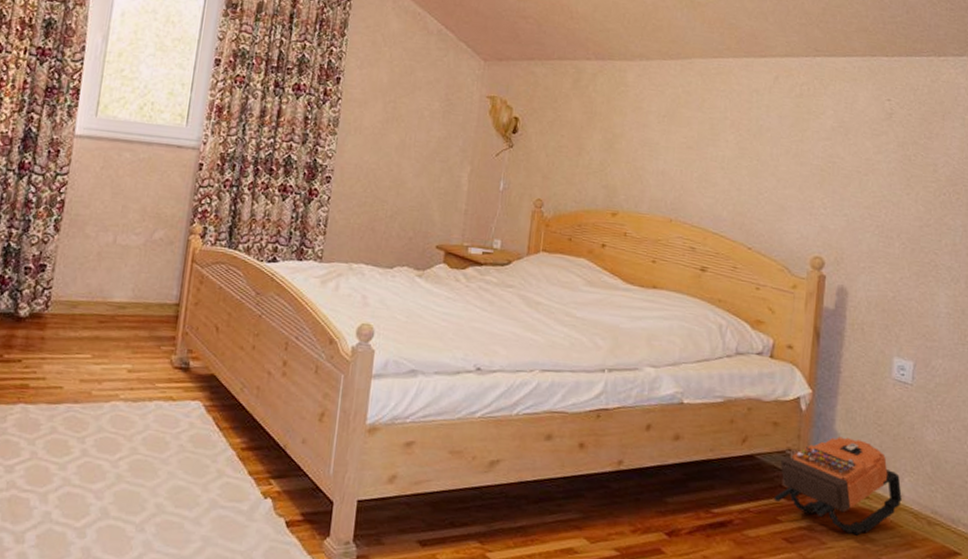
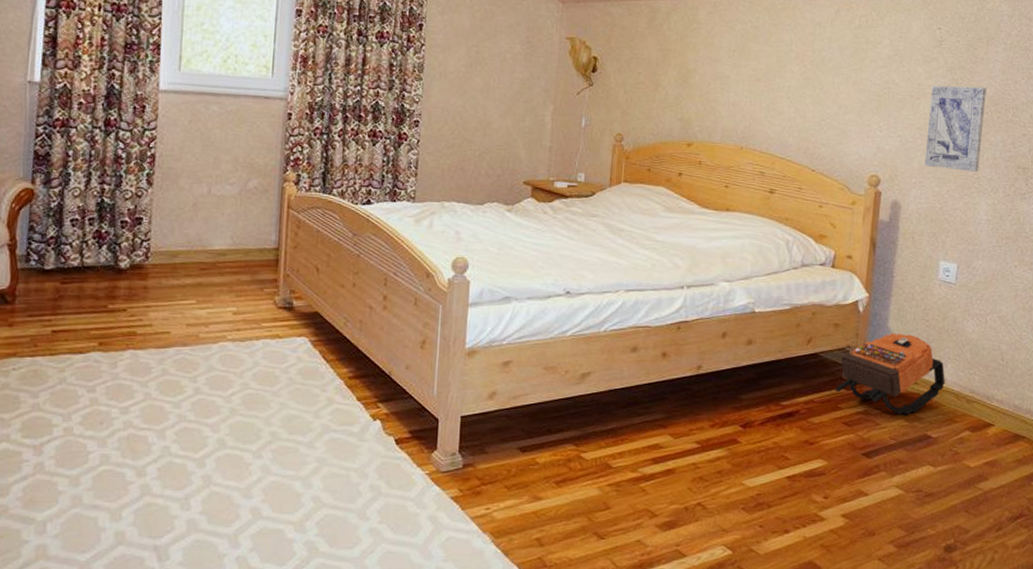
wall art: none [874,161,943,259] -> present [924,85,987,172]

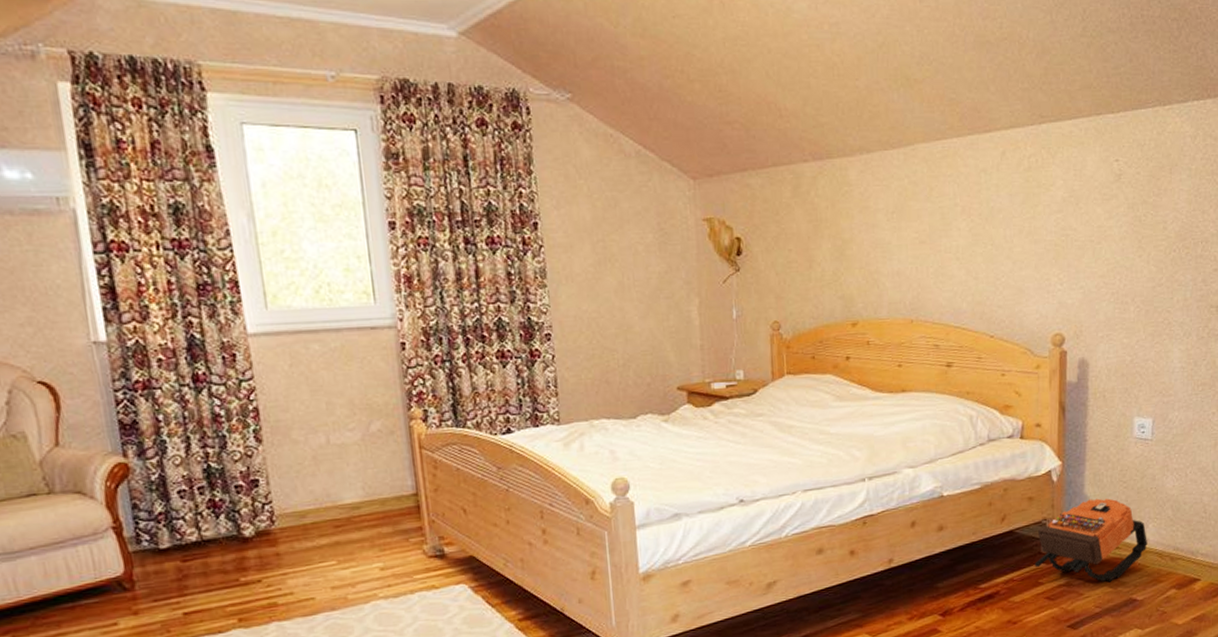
wall art: present [924,85,987,172] -> none [1110,222,1172,318]

